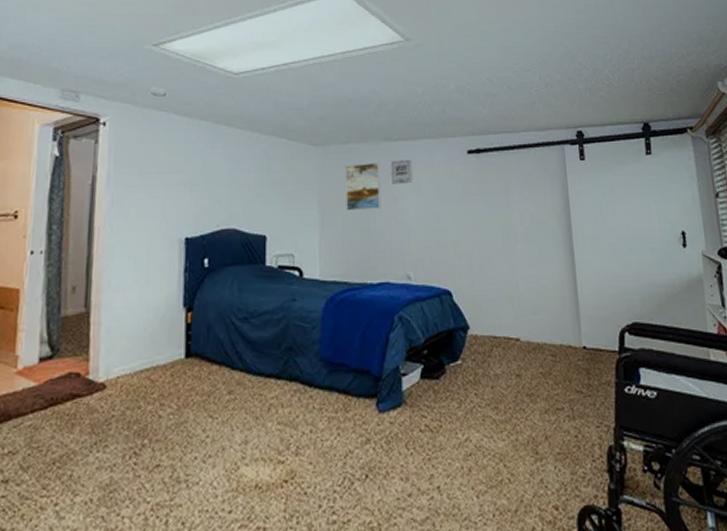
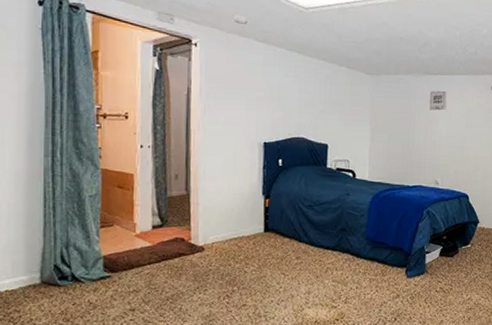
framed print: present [345,162,382,211] -> none [392,91,421,130]

